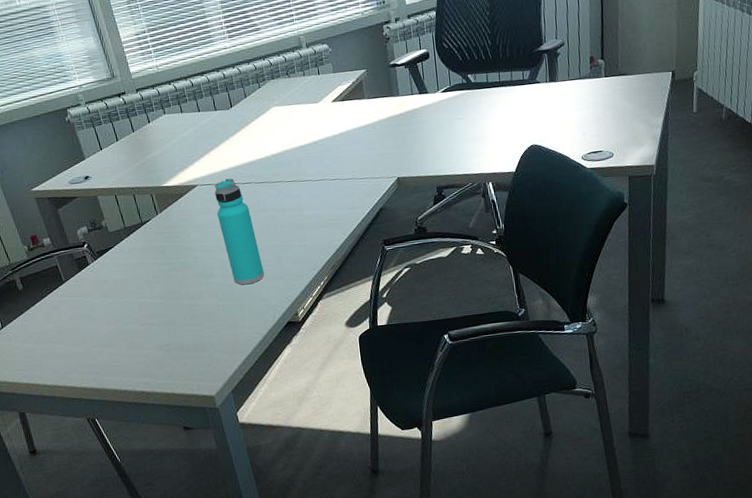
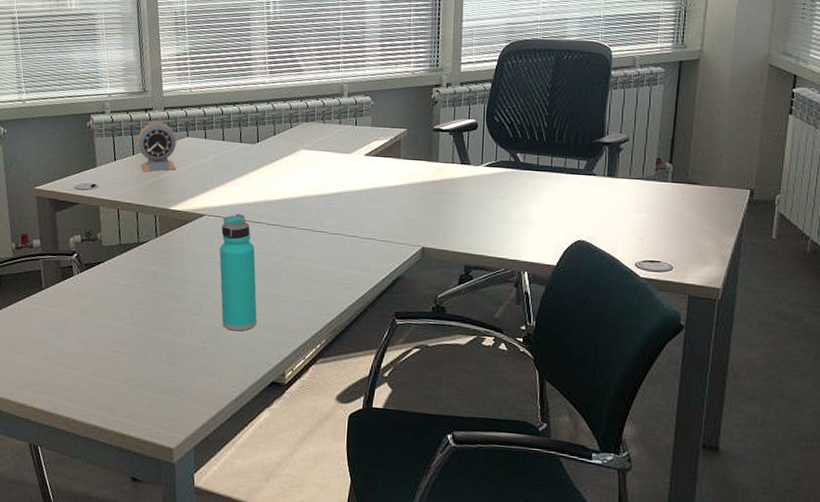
alarm clock: none [117,103,161,156] -> present [137,120,177,172]

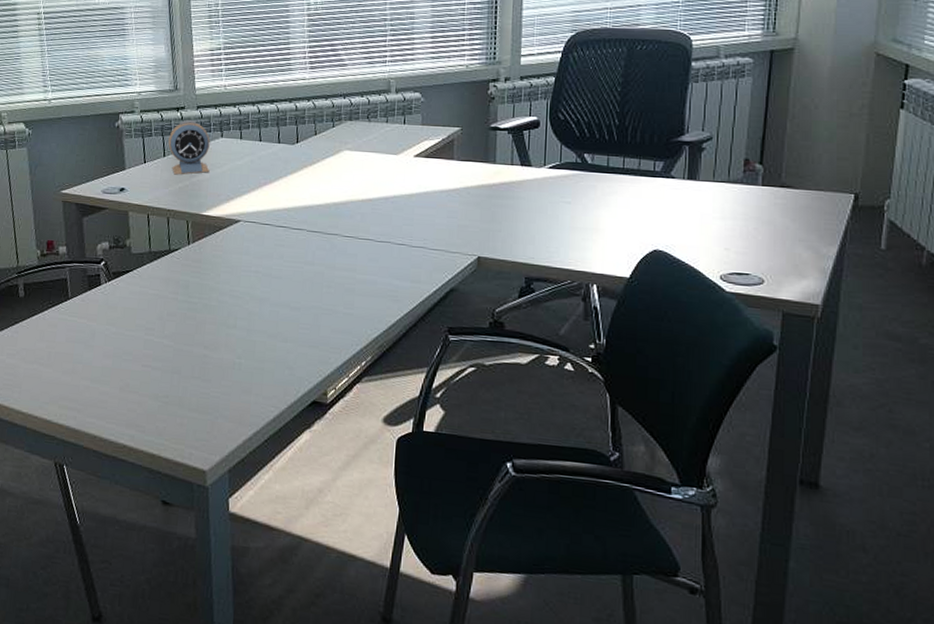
water bottle: present [219,213,258,332] -> none [256,219,297,346]

